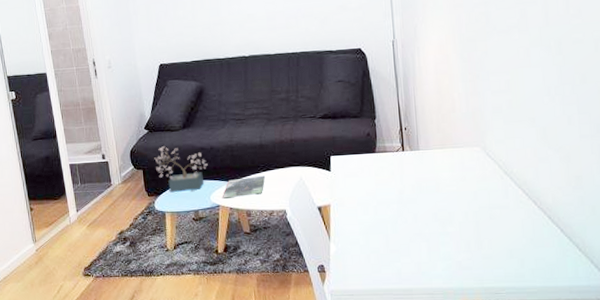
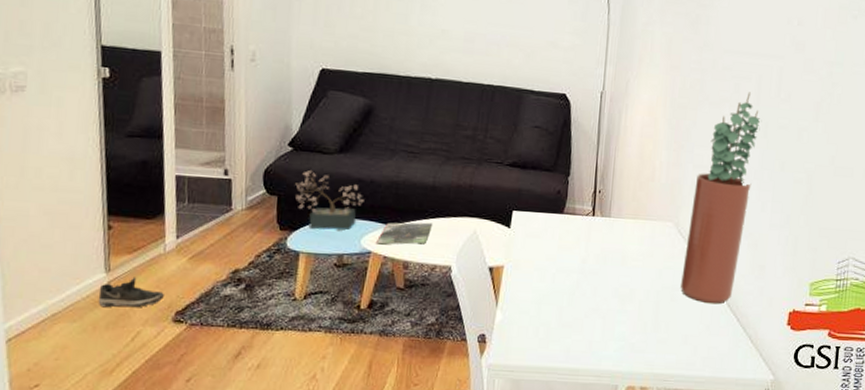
athletic shoe: none [31,244,75,269] -> present [98,277,164,307]
vase: none [496,14,554,218] -> present [681,92,760,304]

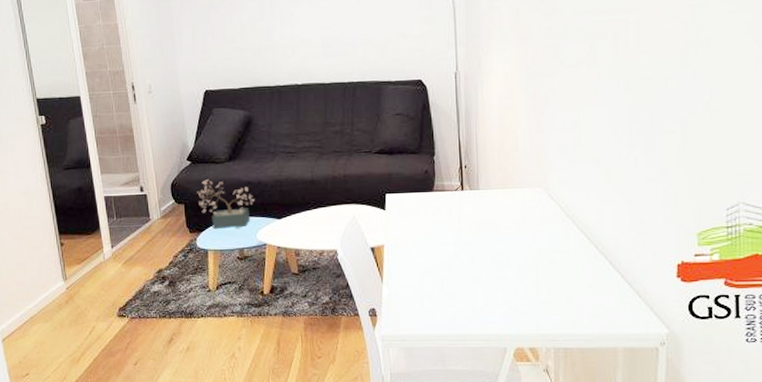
athletic shoe: present [98,277,164,307] -> none [61,282,108,308]
magazine: present [375,222,433,245] -> none [269,213,317,237]
vase: present [681,92,760,304] -> none [558,49,623,263]

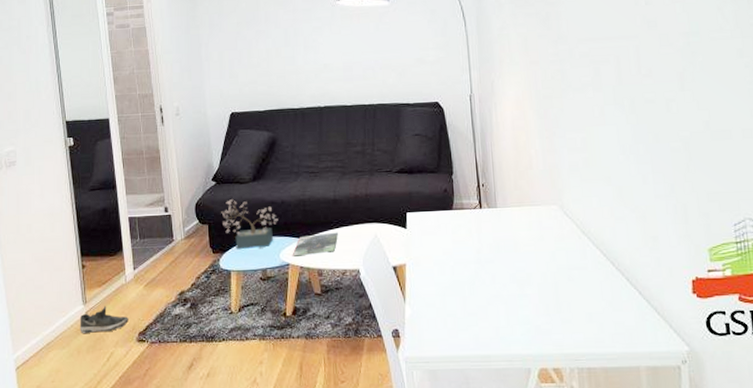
athletic shoe: none [61,282,108,308] -> present [79,306,128,333]
magazine: none [269,213,317,237] -> present [292,232,339,257]

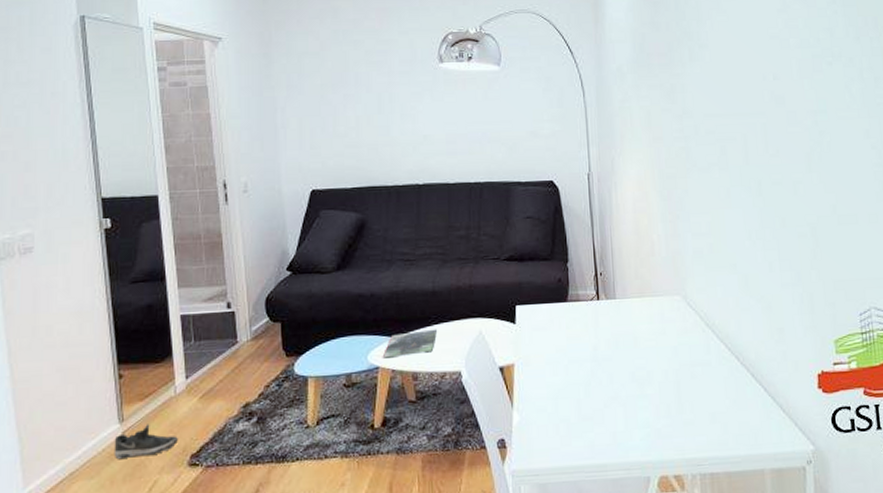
decorative plant: present [221,199,278,249] -> none [297,292,366,351]

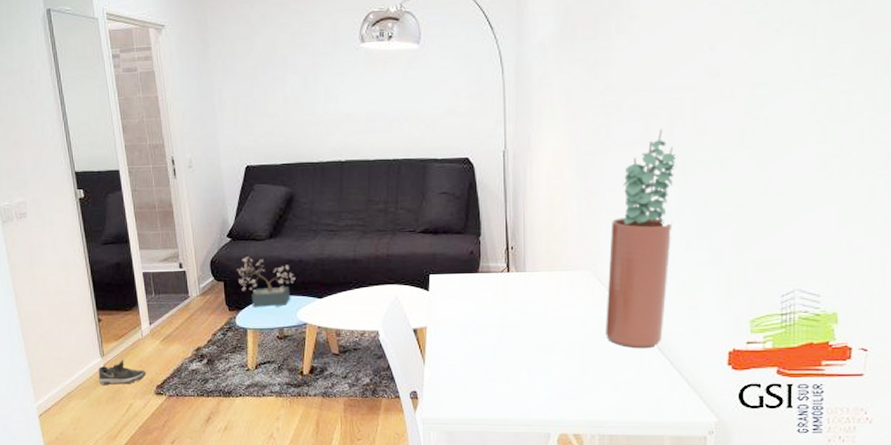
decorative plant: none [297,292,366,351] -> present [237,257,296,307]
magazine: present [382,329,438,359] -> none [309,293,358,316]
vase: none [697,152,755,376] -> present [606,129,677,349]

